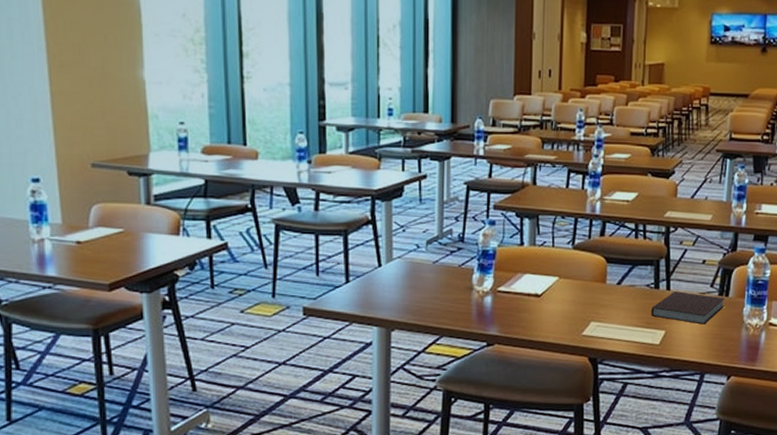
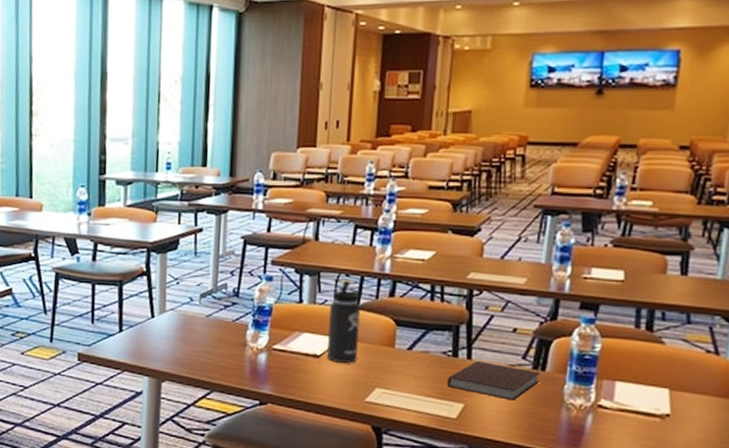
thermos bottle: none [547,222,577,300] -> present [327,280,362,363]

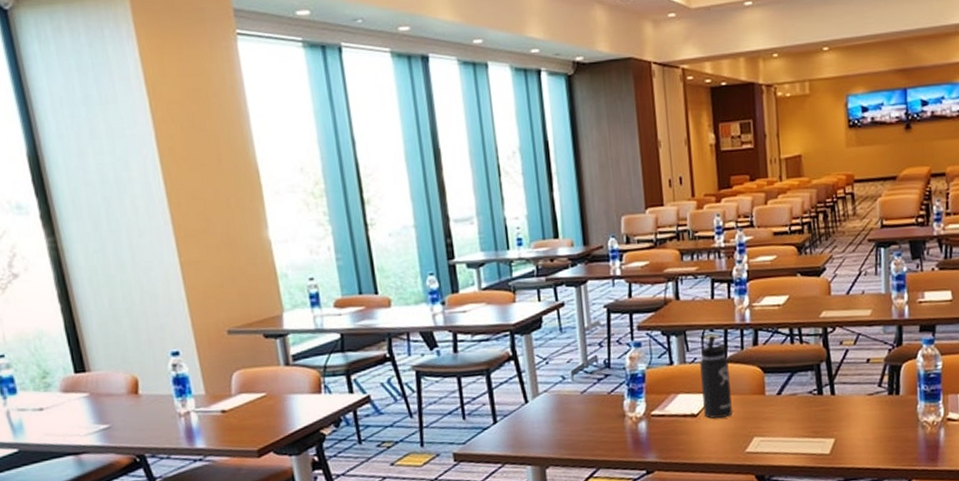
notebook: present [448,361,540,401] -> none [817,395,896,428]

